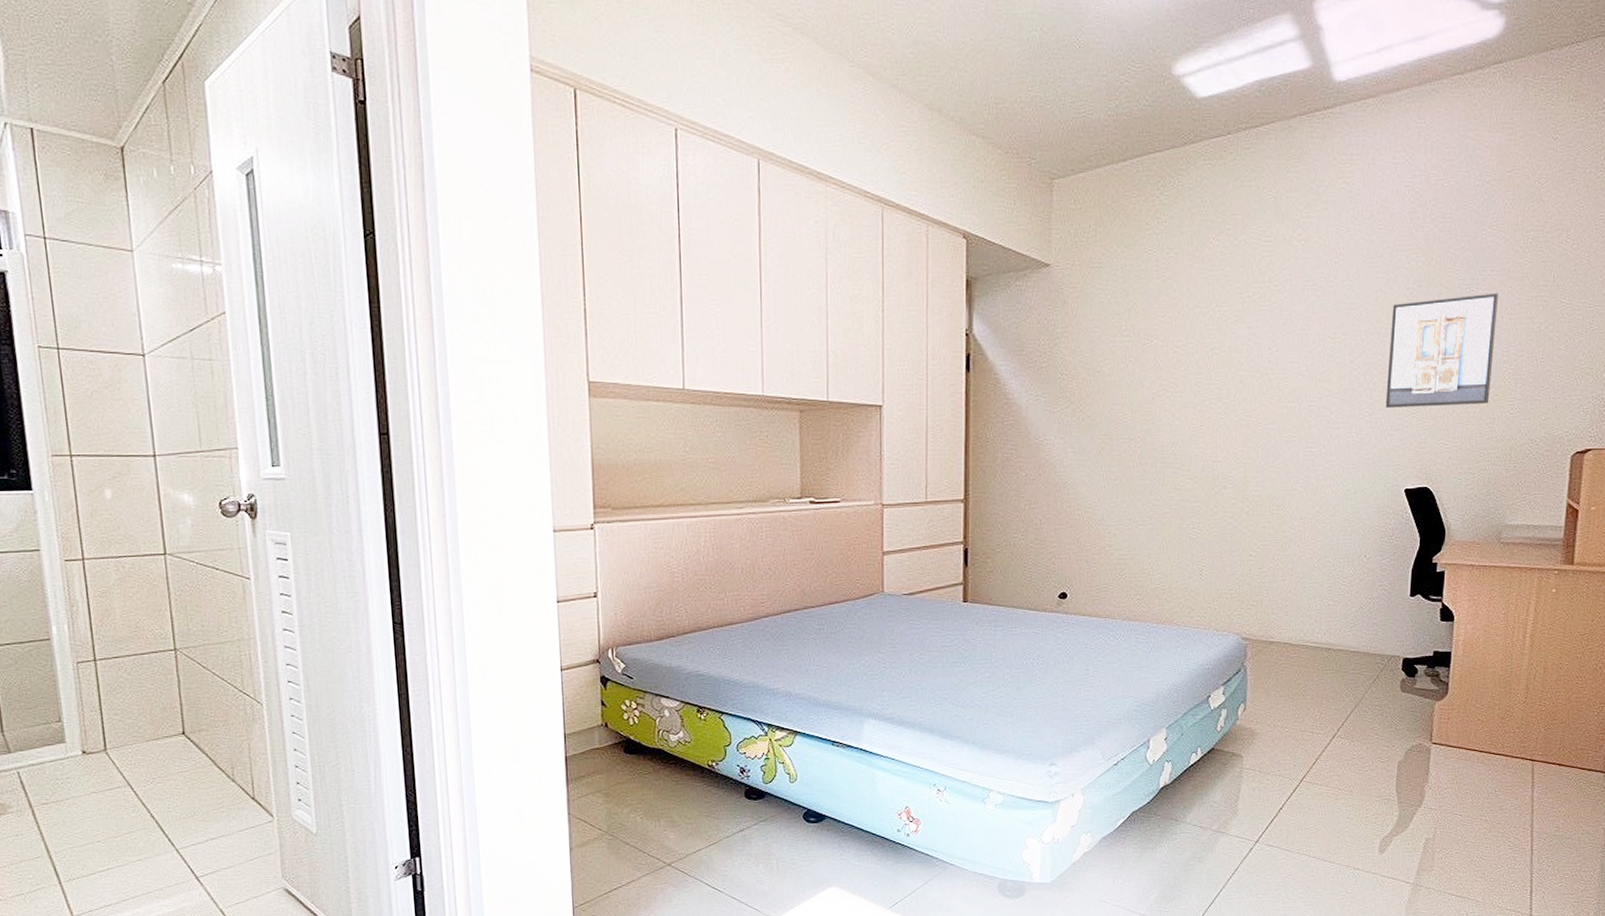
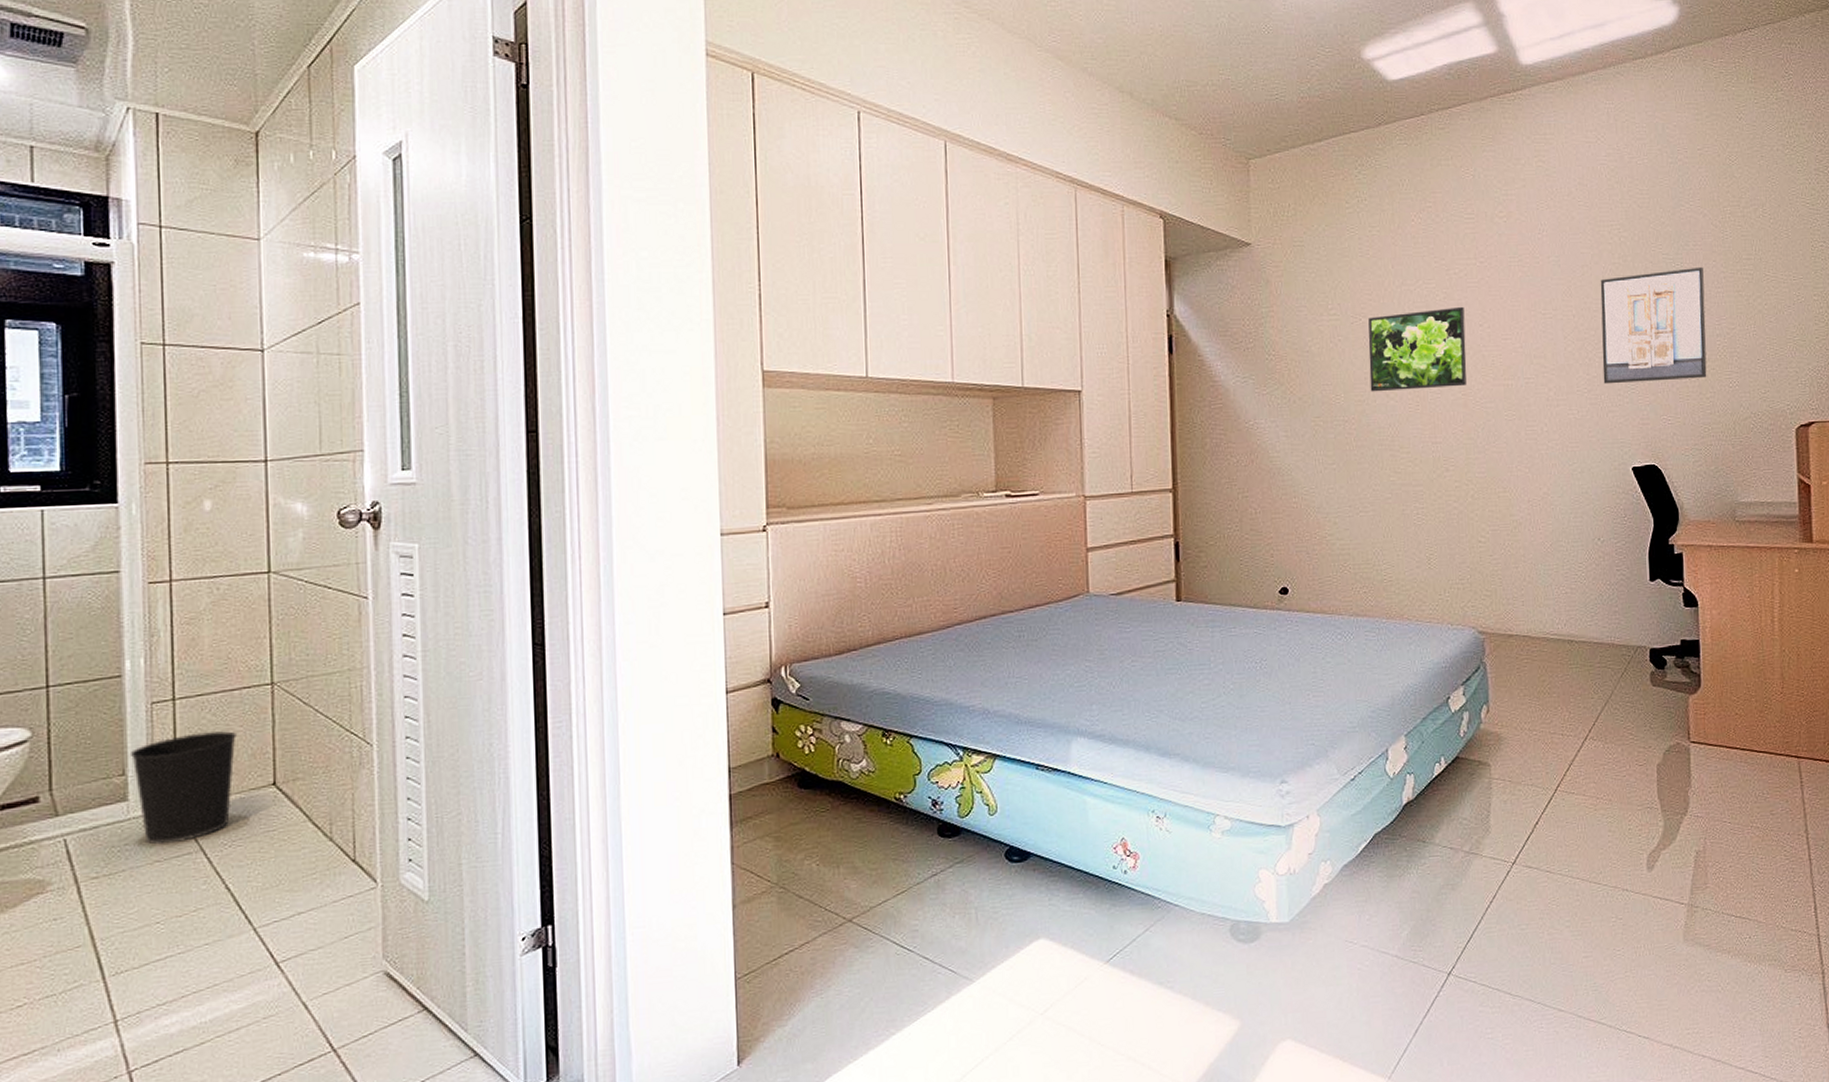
wastebasket: none [63,687,150,779] -> present [129,730,236,845]
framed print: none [1157,329,1255,412] -> present [1368,306,1467,392]

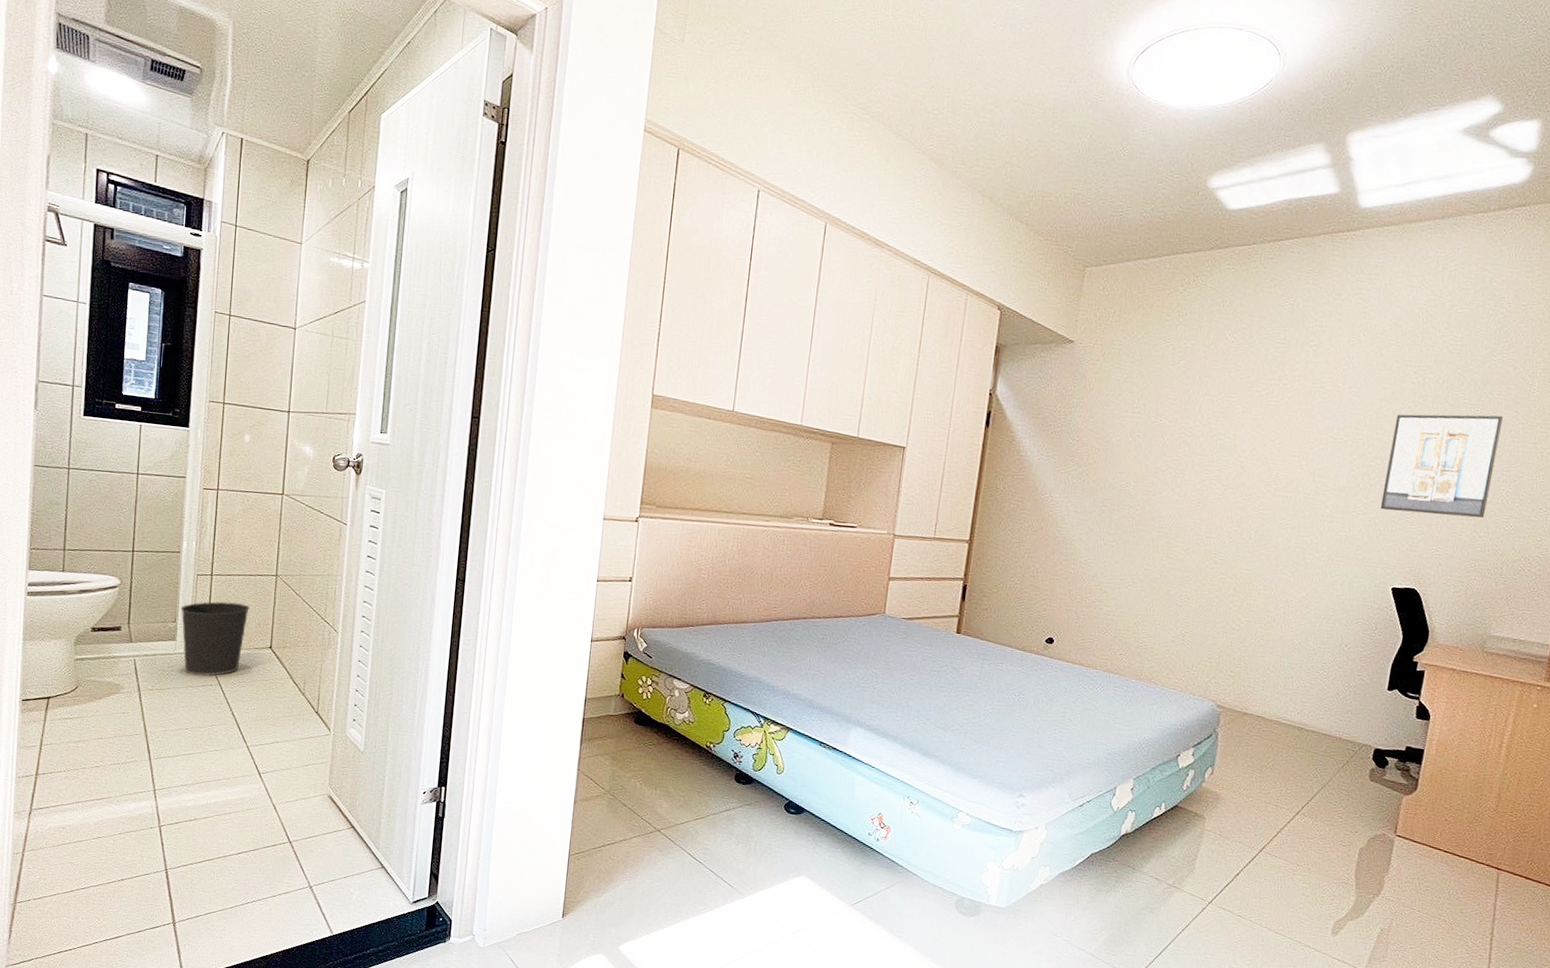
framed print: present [1368,306,1467,392] -> none [1158,419,1260,492]

